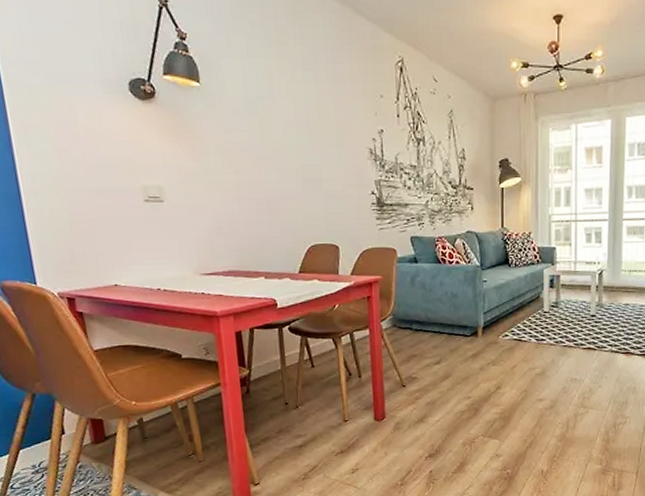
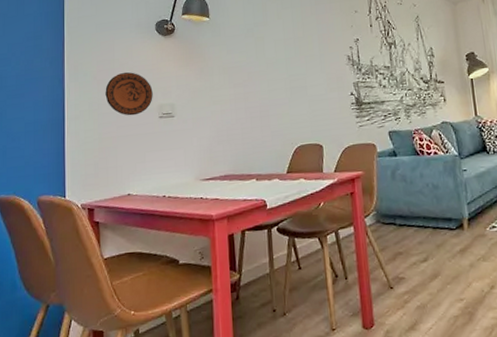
decorative plate: none [70,141,135,196] -> present [105,71,153,116]

